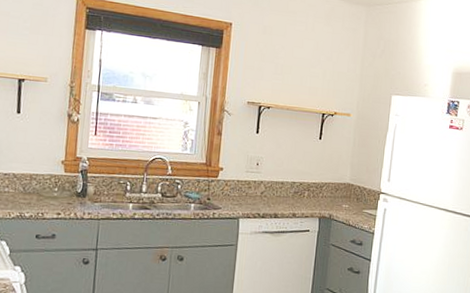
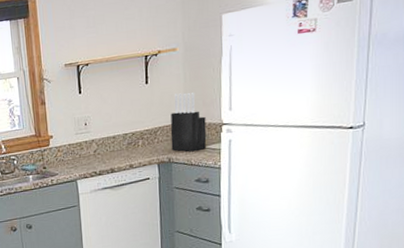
knife block: none [333,155,367,213] -> present [170,92,207,152]

